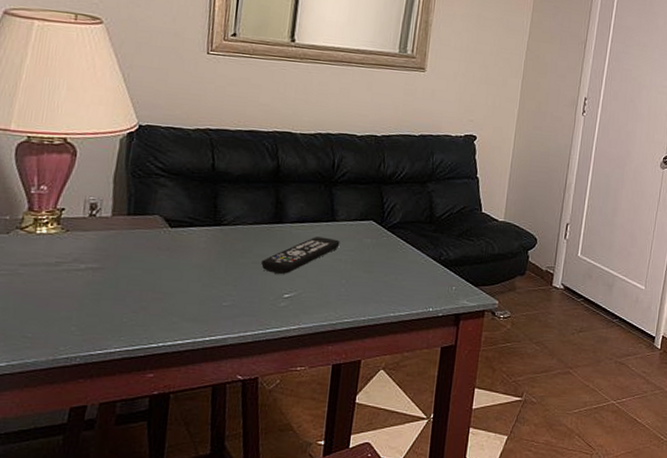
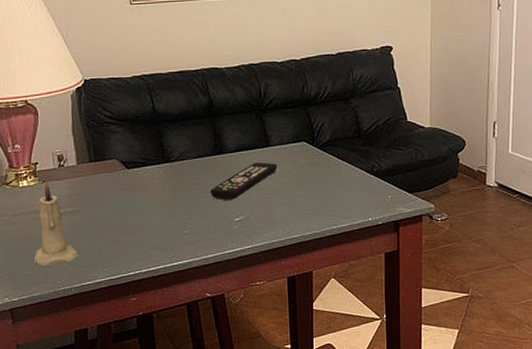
candle: none [35,232,92,327] -> present [33,182,78,266]

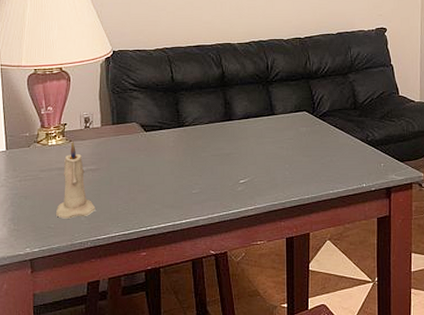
remote control: present [210,162,278,200] -> none [219,129,281,163]

